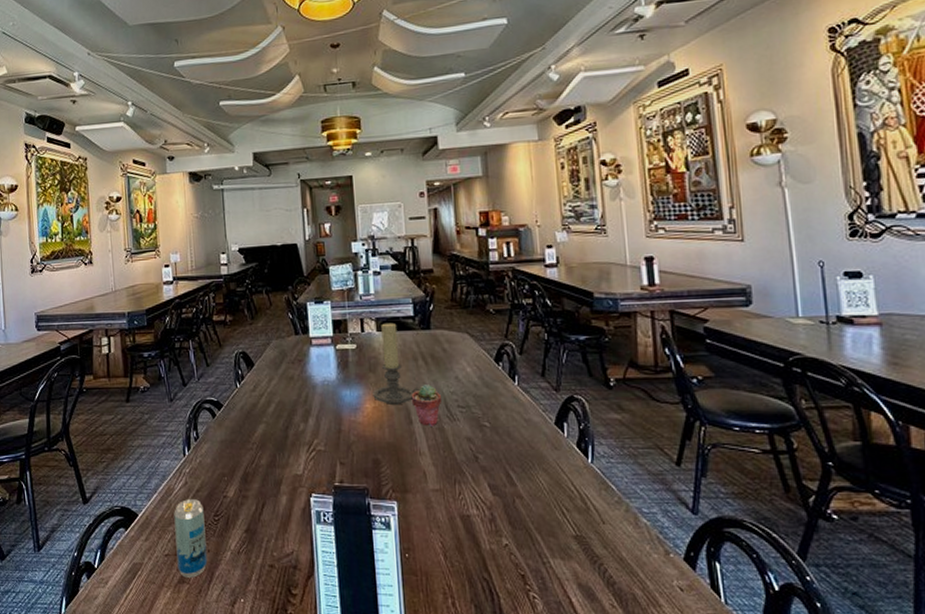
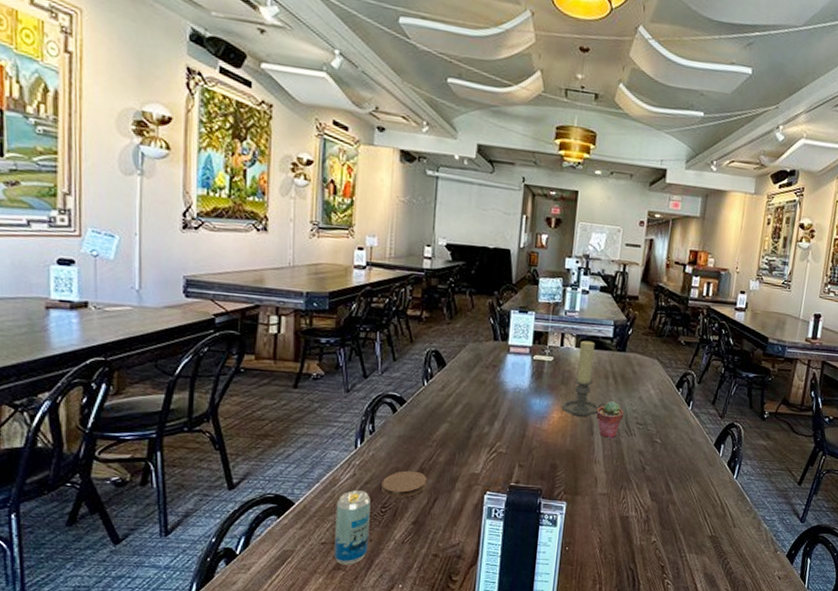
coaster: none [211,476,253,505] -> present [381,470,427,498]

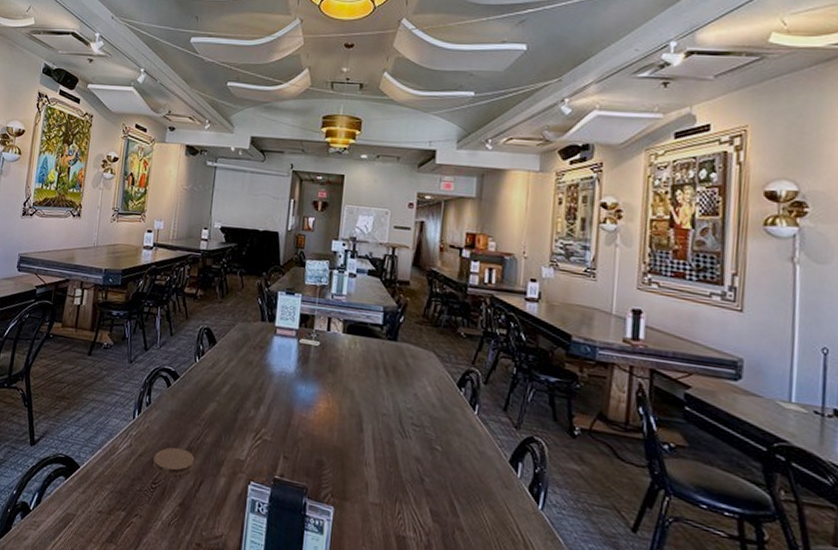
beverage can: present [334,490,371,565] -> none [108,461,143,540]
candle holder: present [561,340,607,417] -> none [328,326,377,411]
potted succulent: present [596,401,624,439] -> none [365,395,397,439]

